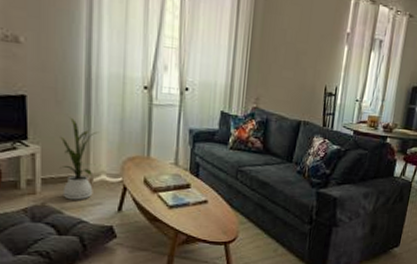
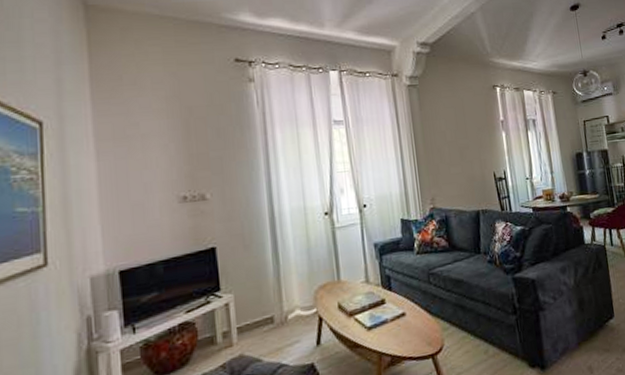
house plant: present [59,118,100,200] -> none [251,259,290,345]

